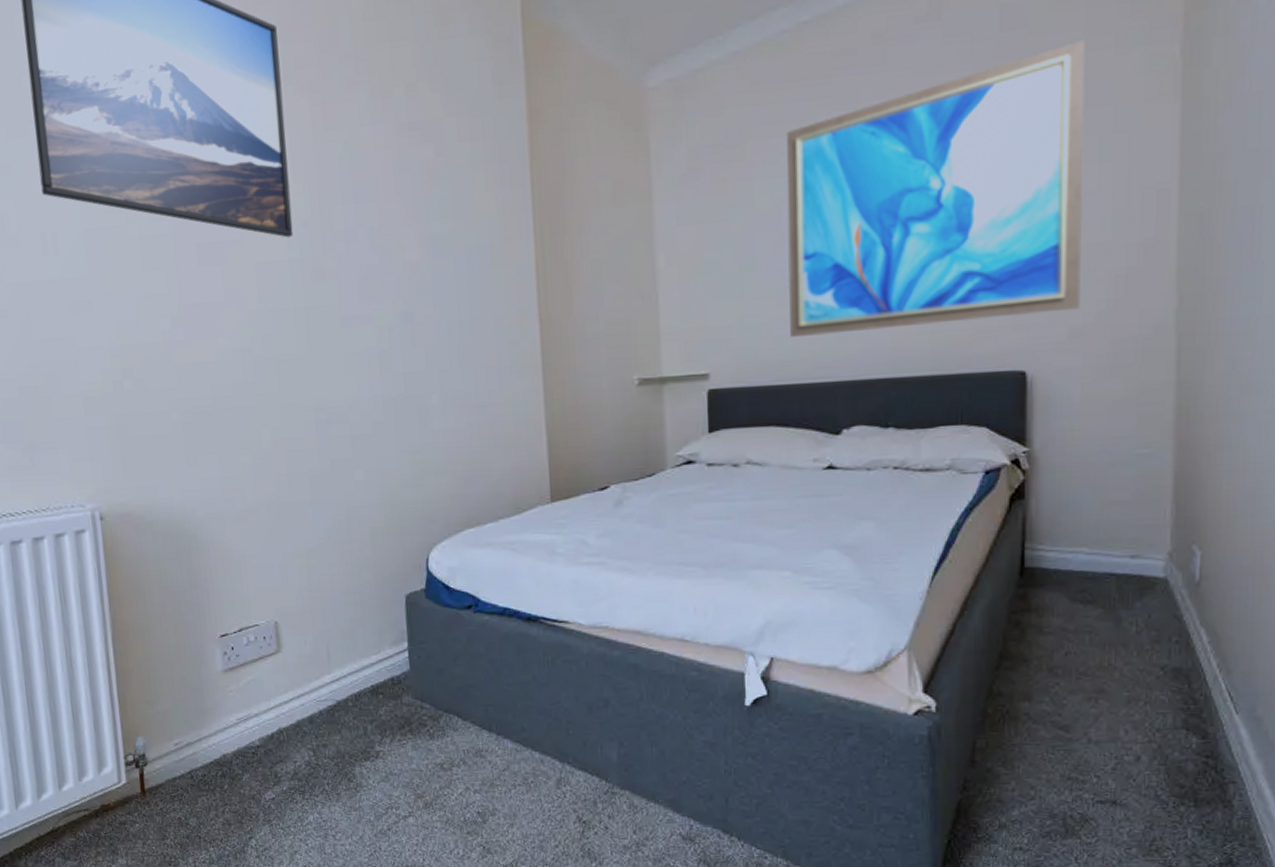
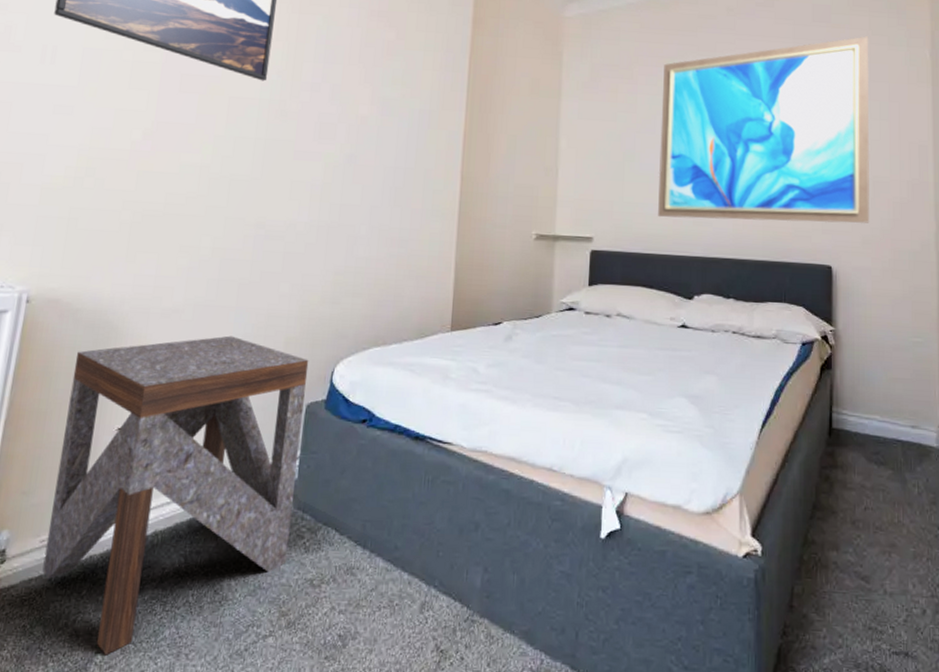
side table: none [162,532,414,840] -> present [42,335,309,656]

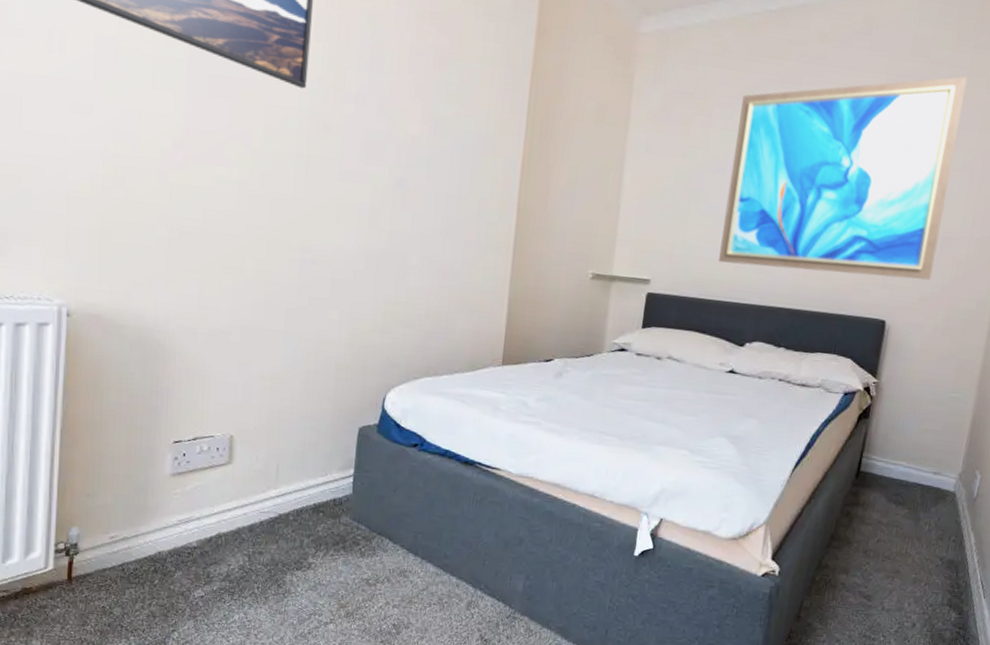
side table: present [42,335,309,656] -> none [115,359,361,633]

